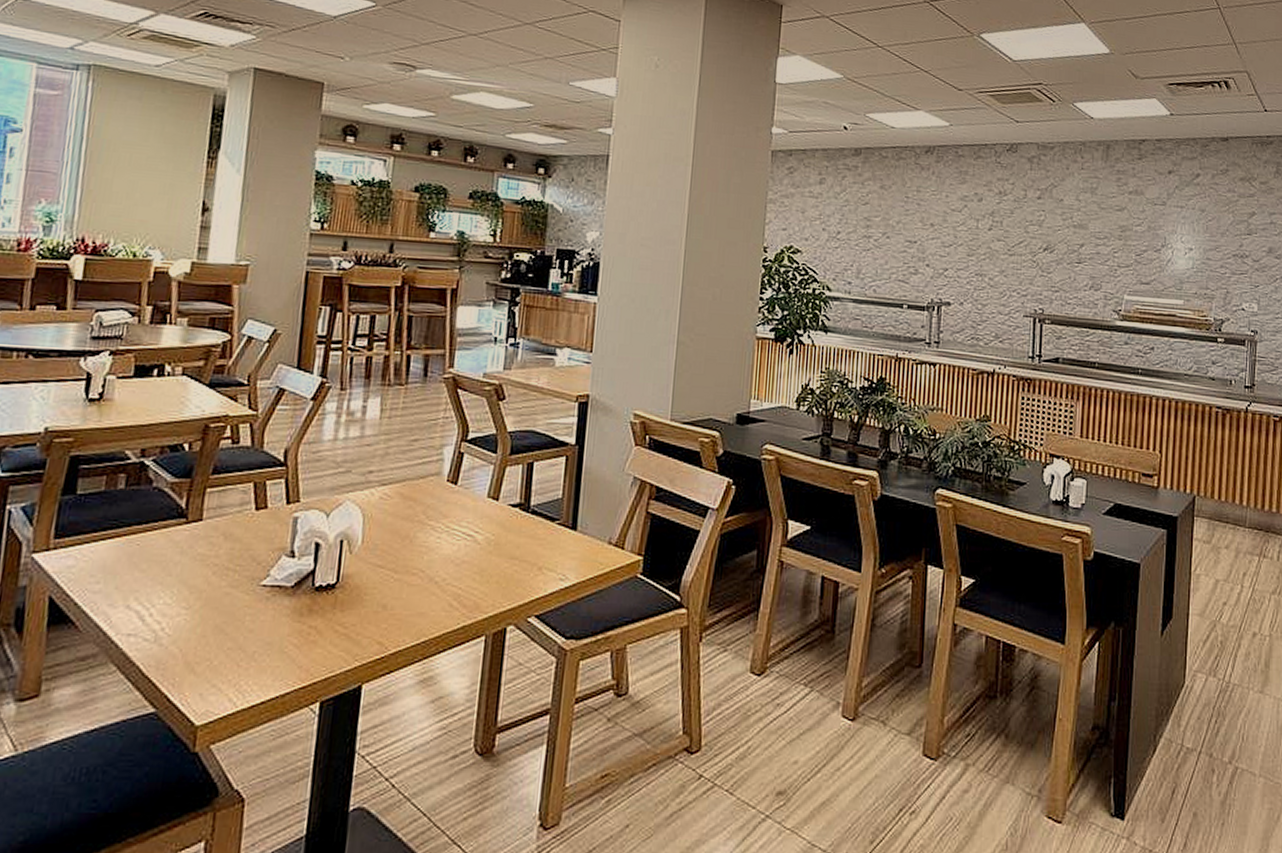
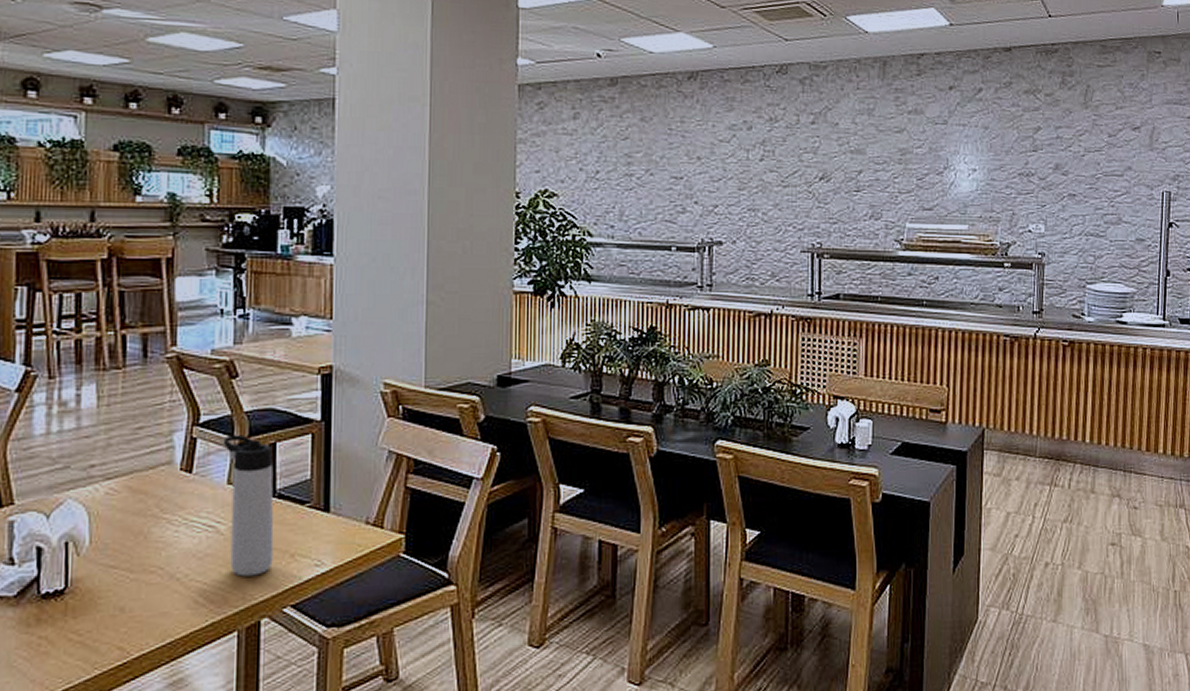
thermos bottle: none [483,452,530,585] -> present [223,435,274,577]

